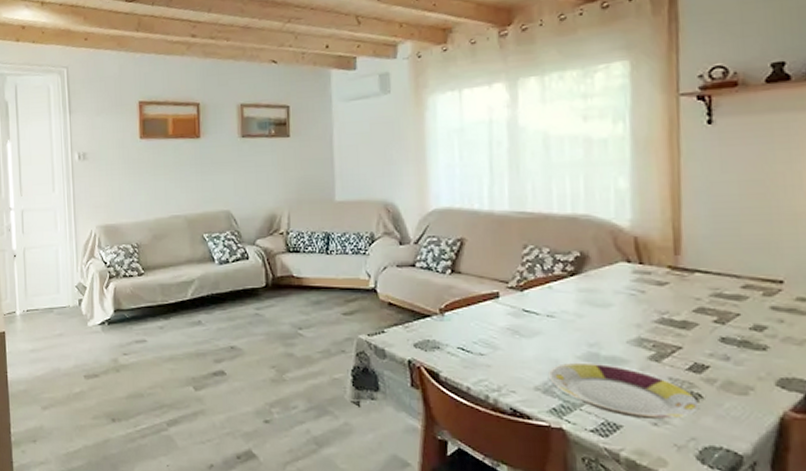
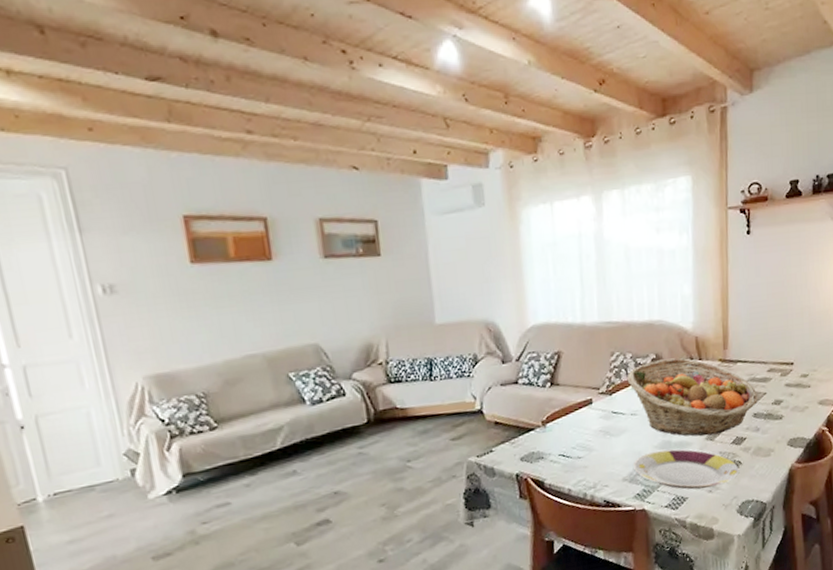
fruit basket: none [542,258,727,355] -> present [627,358,758,436]

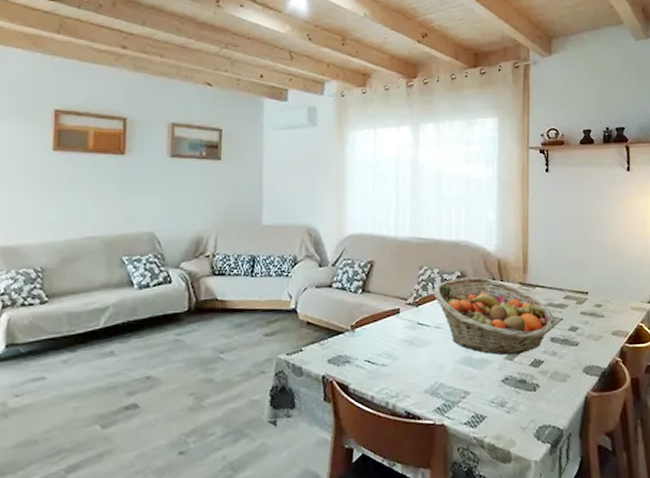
plate: present [634,448,740,490] -> none [435,365,537,409]

